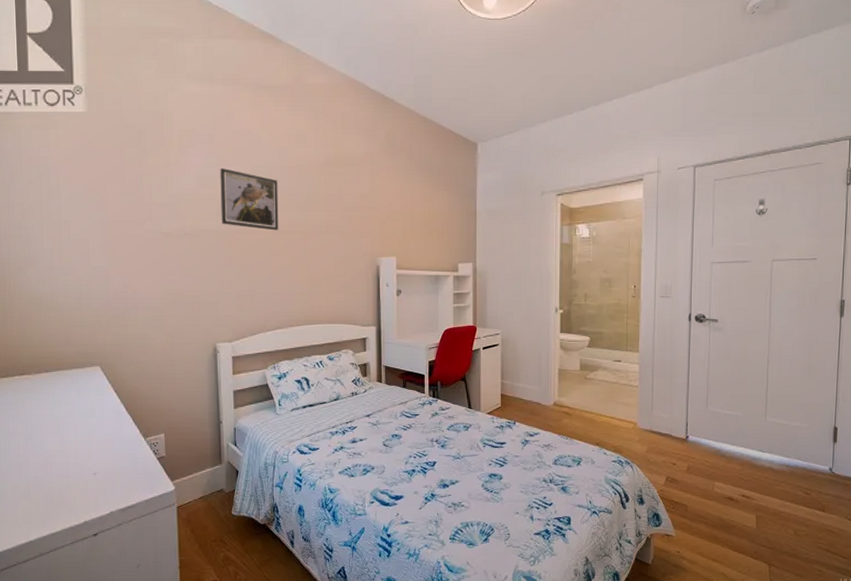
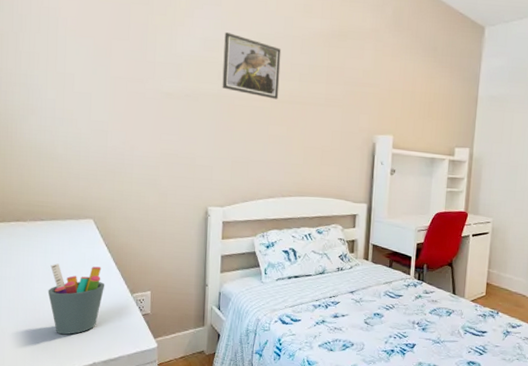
pen holder: none [58,414,117,486] -> present [47,263,105,335]

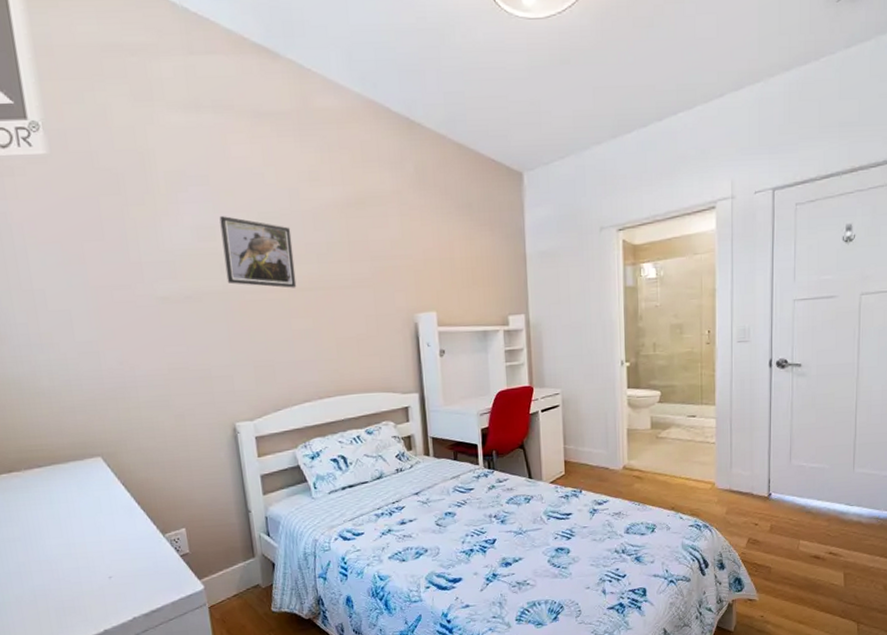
pen holder: present [47,263,105,335] -> none [60,509,131,593]

